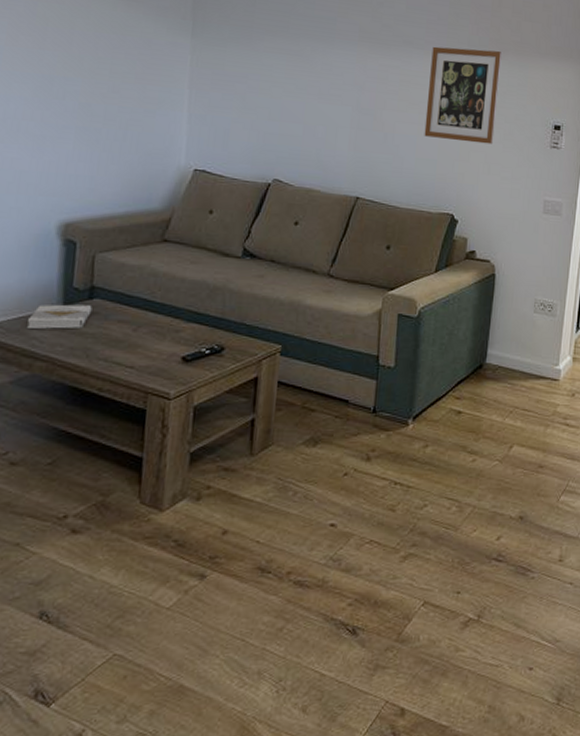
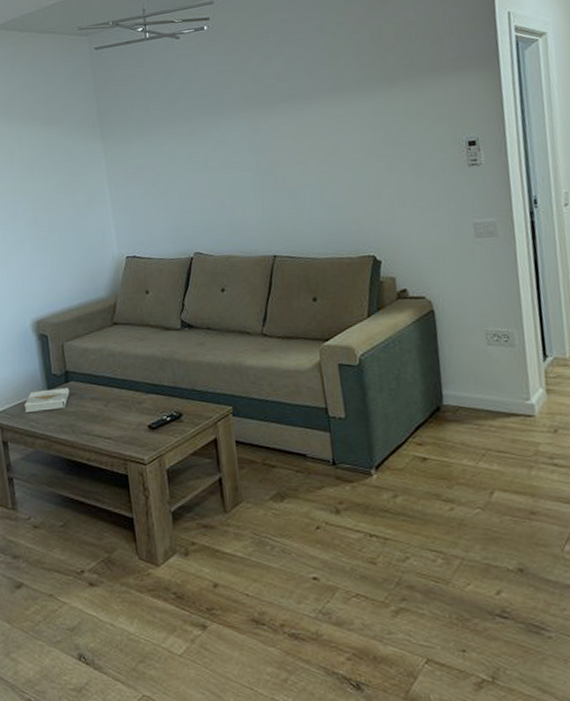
wall art: present [424,46,503,145] -> none [318,80,403,184]

